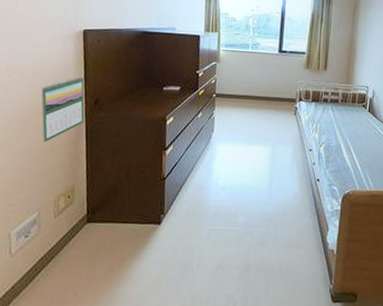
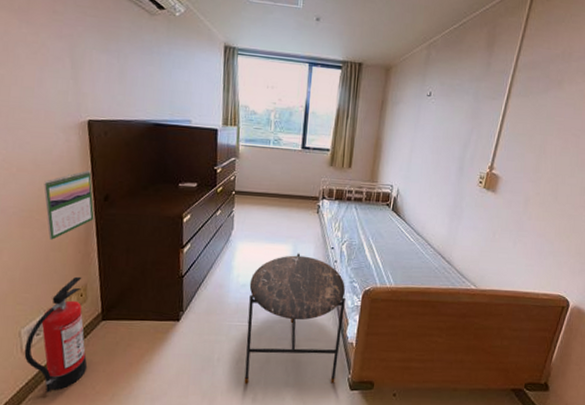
fire extinguisher: none [12,178,71,297] -> present [24,276,88,393]
side table: none [223,155,325,294] -> present [244,253,345,384]

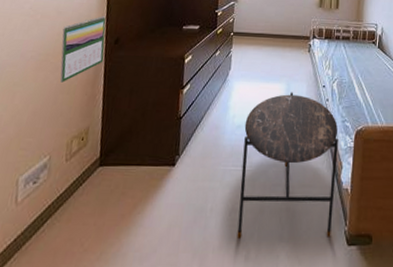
fire extinguisher: present [24,276,88,393] -> none [17,119,86,251]

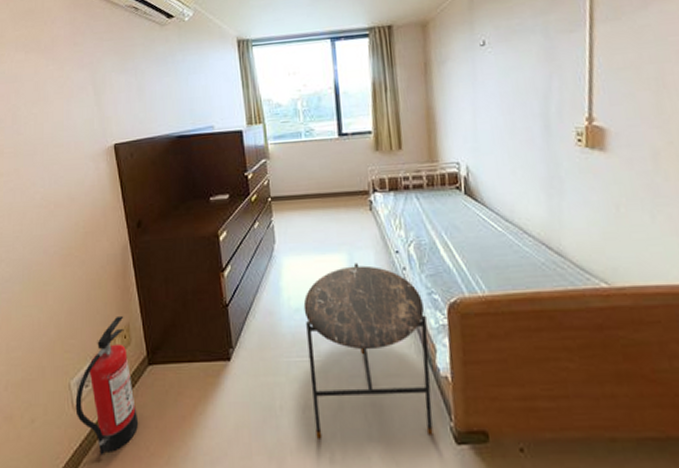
fire extinguisher: none [17,119,86,251] -> present [75,315,139,456]
calendar: present [60,16,106,83] -> none [80,197,130,277]

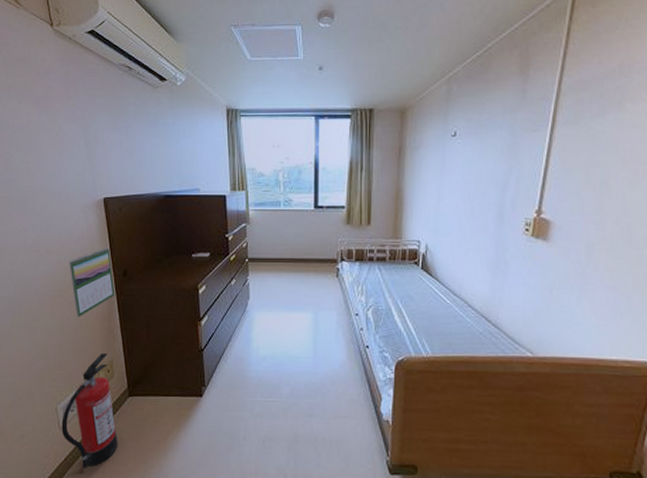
calendar: none [80,197,130,277] -> present [69,247,115,317]
side table: present [303,263,433,439] -> none [270,321,376,466]

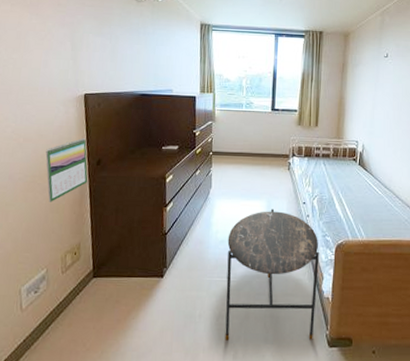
fire extinguisher: present [61,352,118,469] -> none [23,236,79,350]
side table: none [270,321,376,466] -> present [225,208,319,341]

